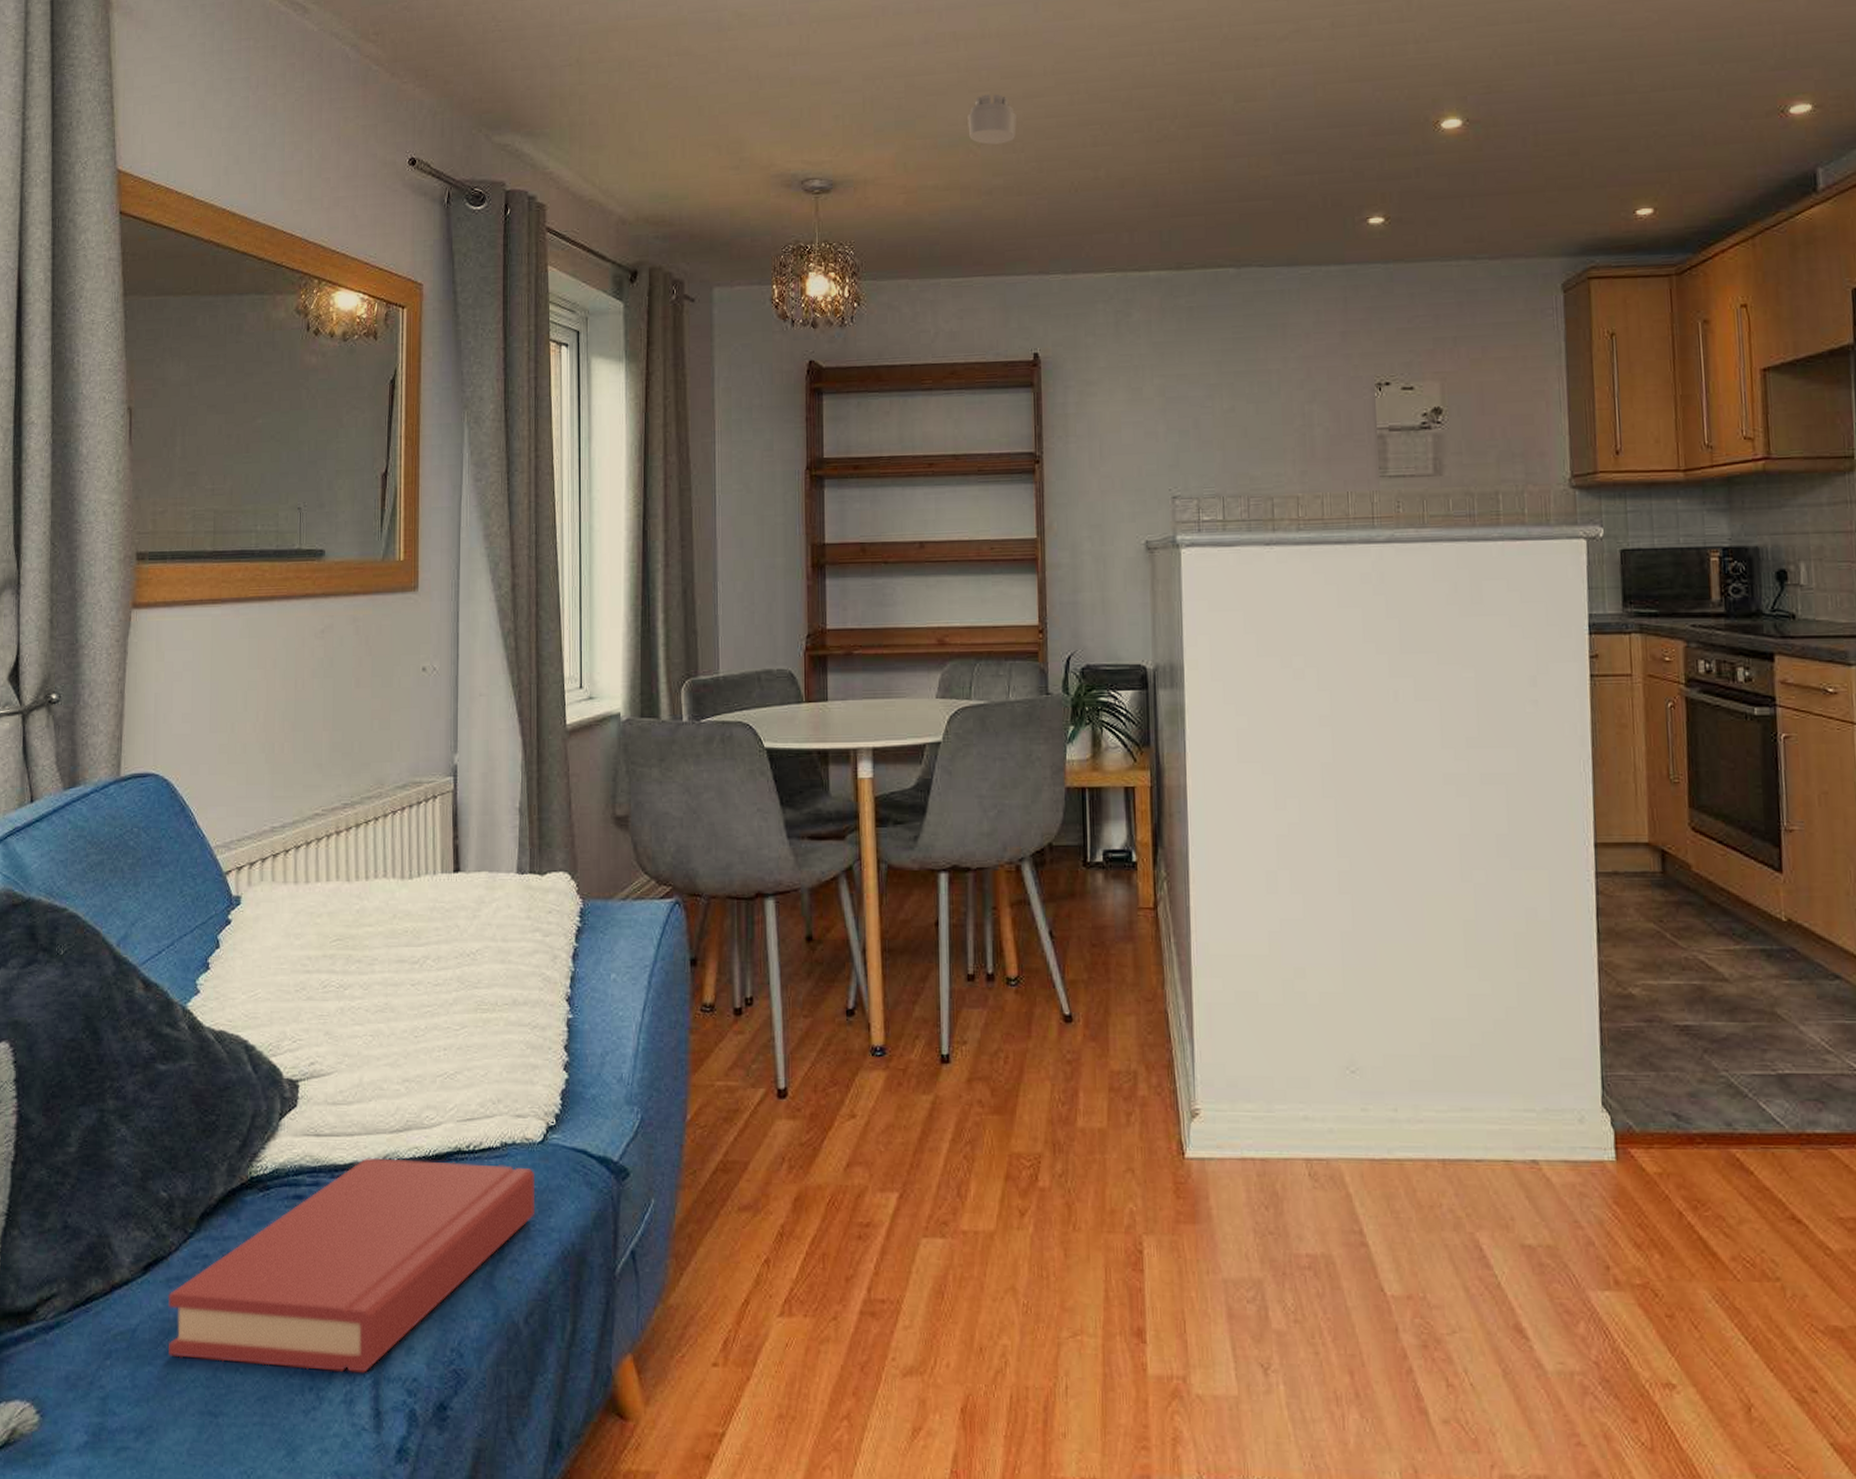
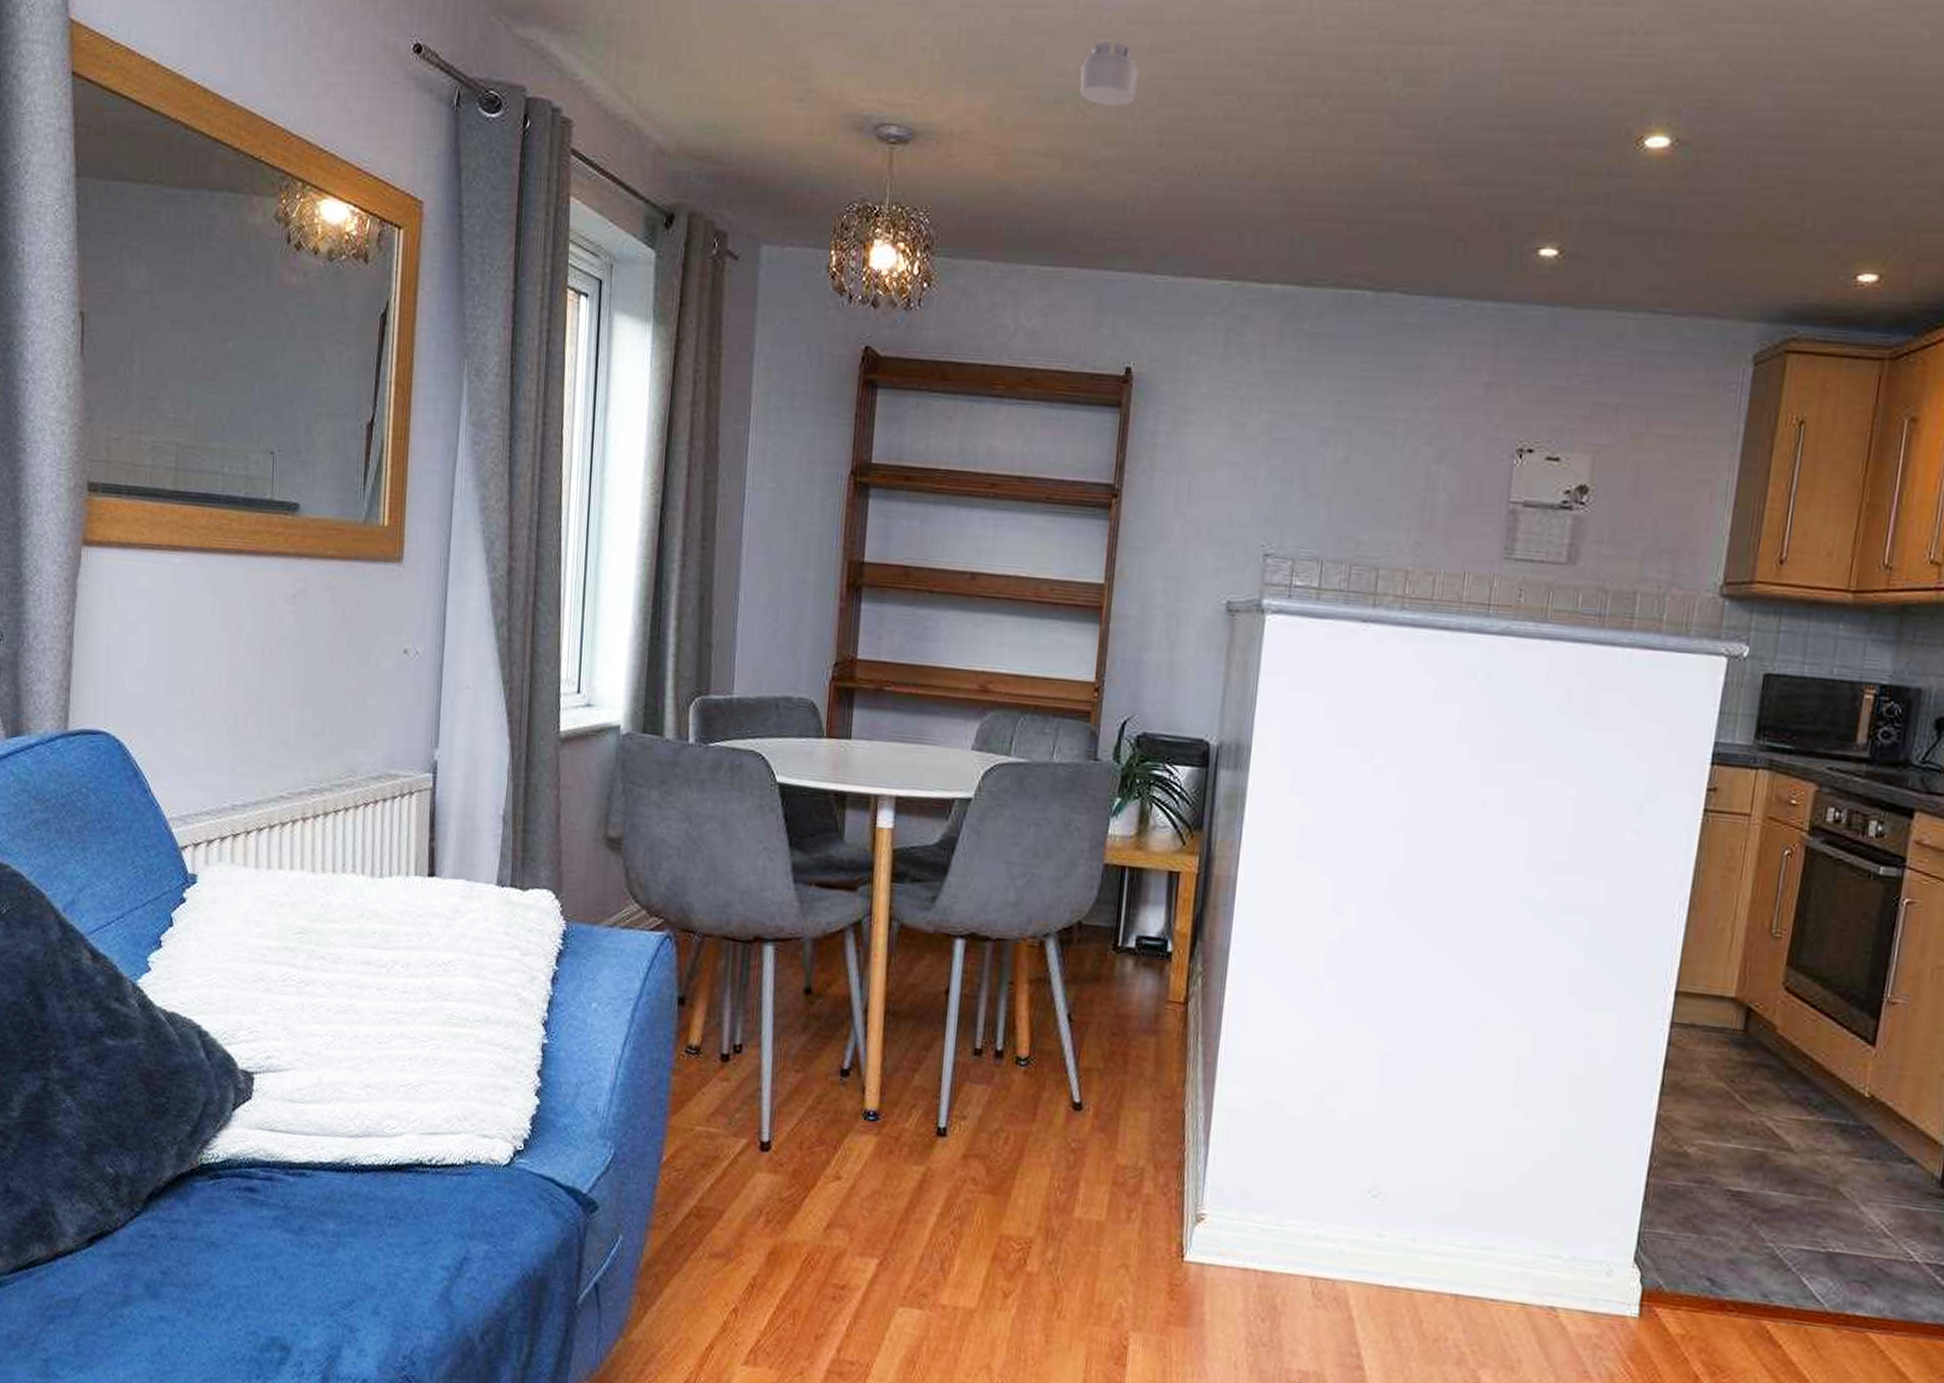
hardback book: present [167,1157,534,1373] -> none [113,1158,499,1368]

